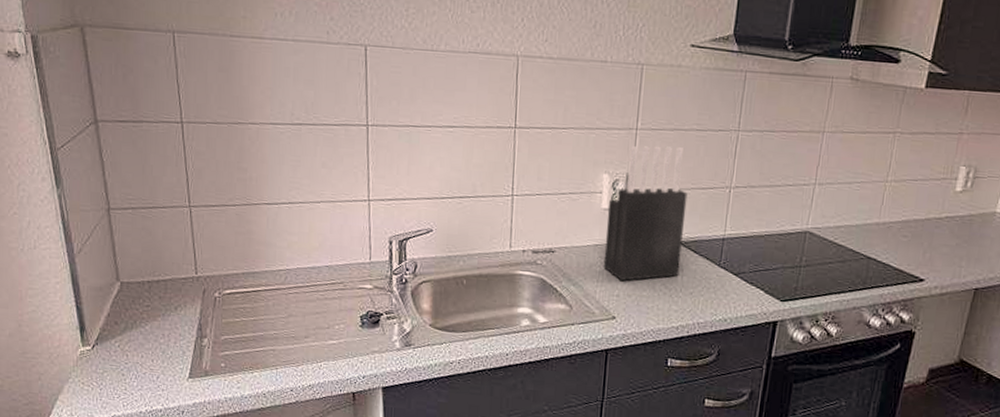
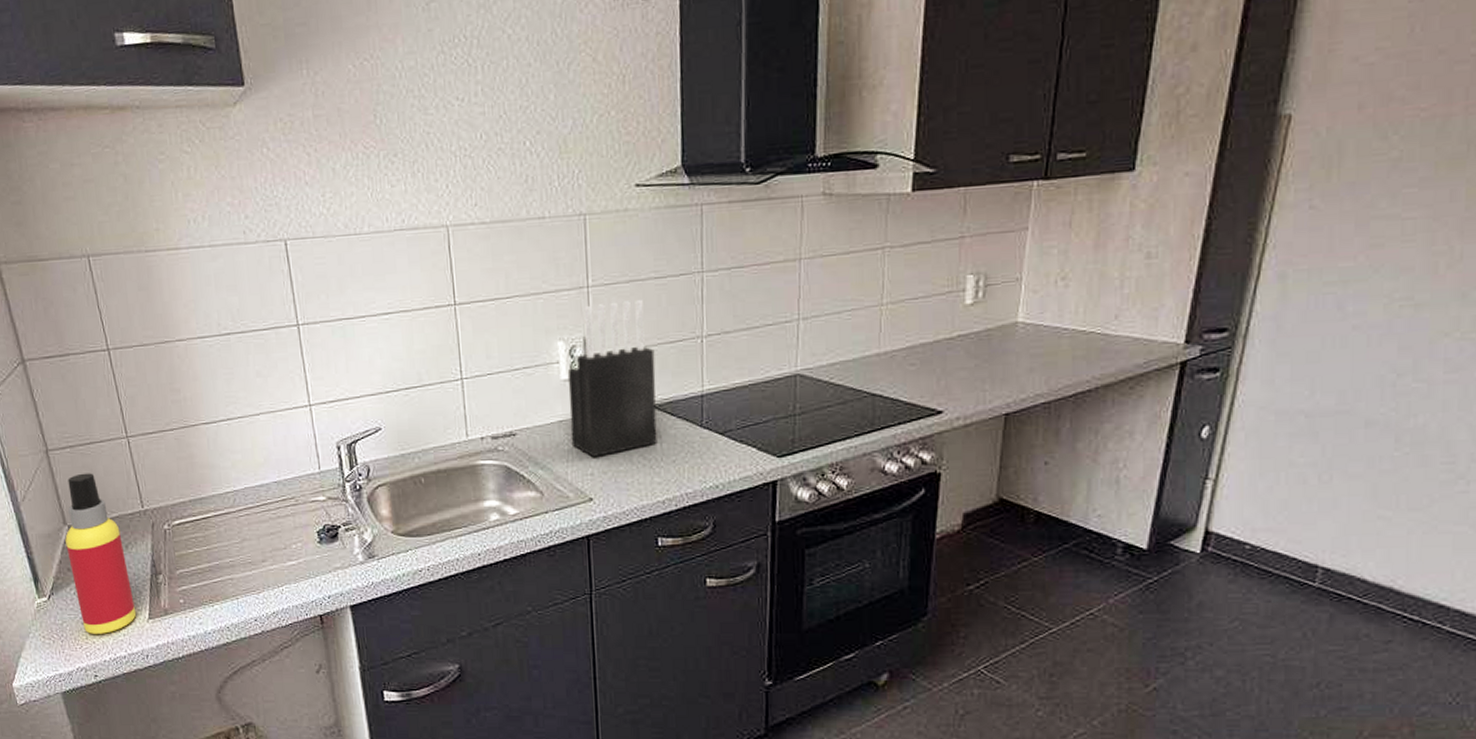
spray bottle: none [116,234,178,387] -> present [65,473,137,634]

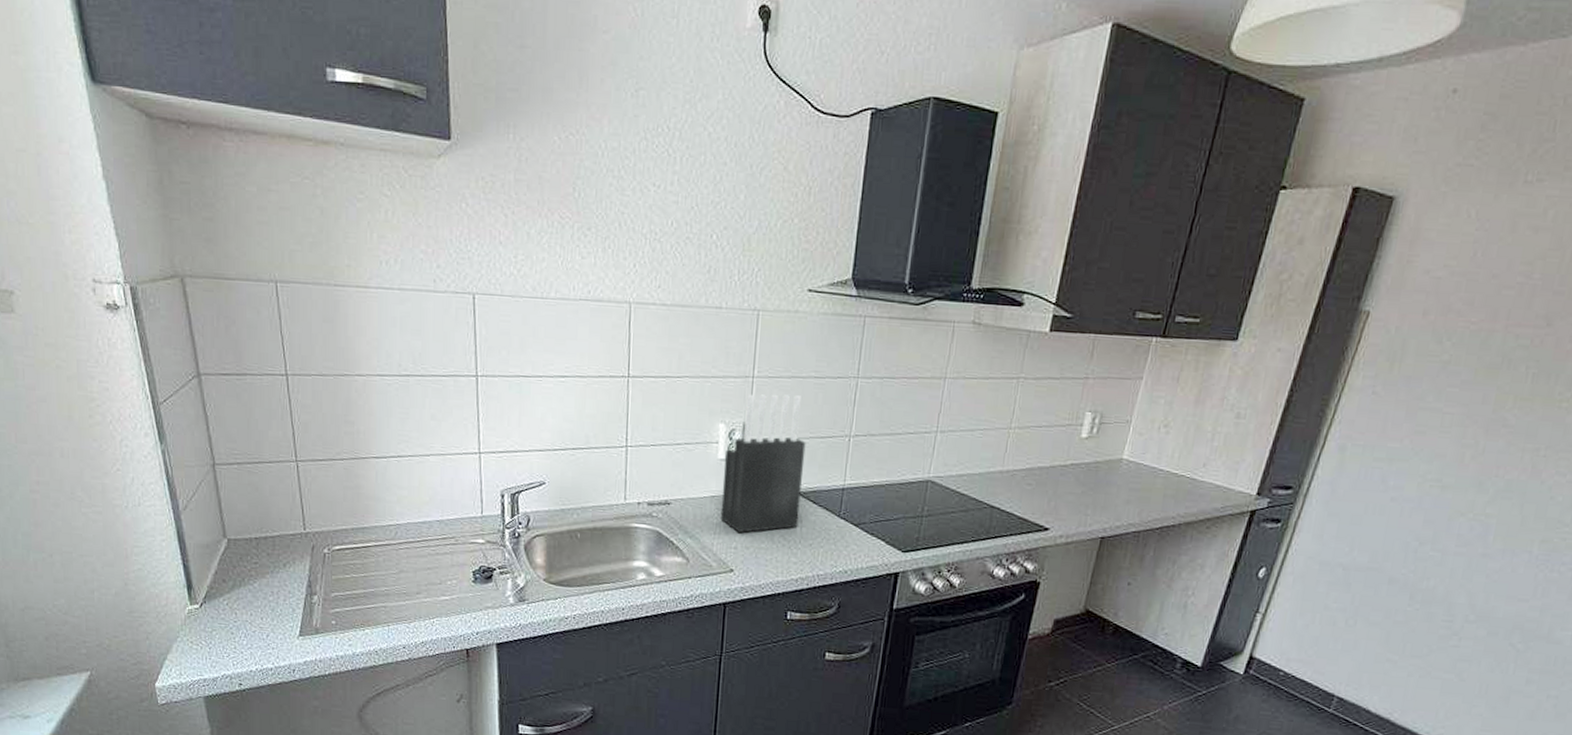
spray bottle: present [65,473,137,634] -> none [223,490,288,646]

